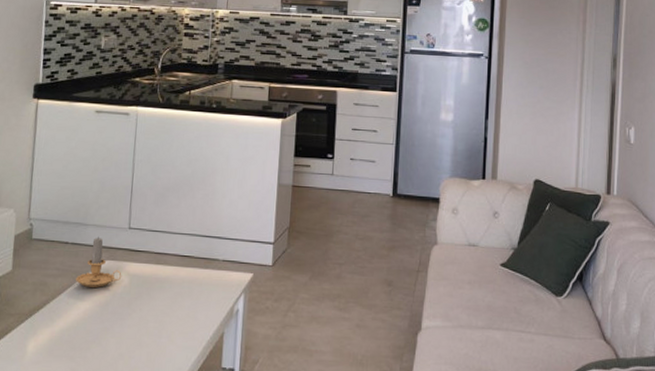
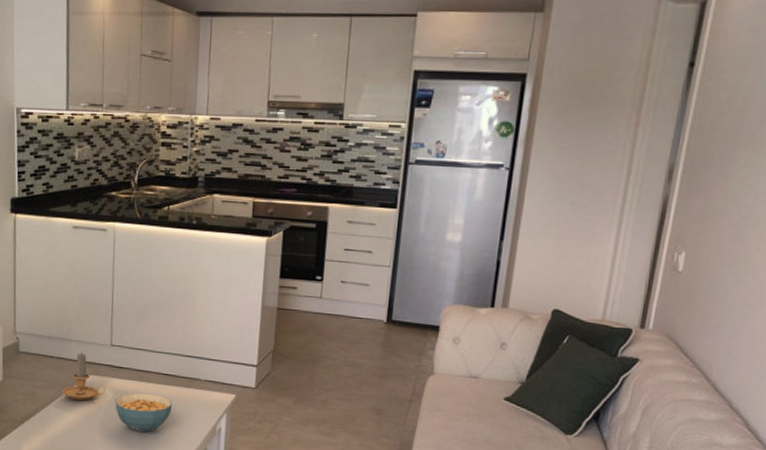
cereal bowl: none [131,276,191,319] -> present [115,393,173,433]

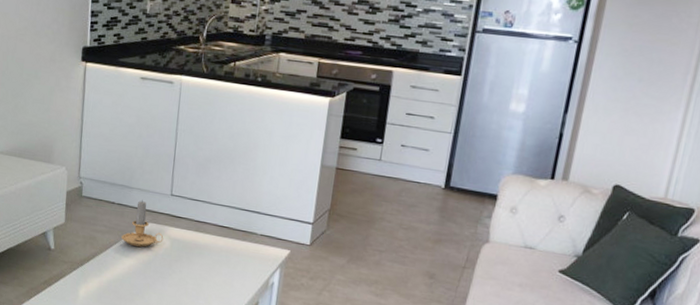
cereal bowl: present [115,393,173,433] -> none [171,243,228,282]

